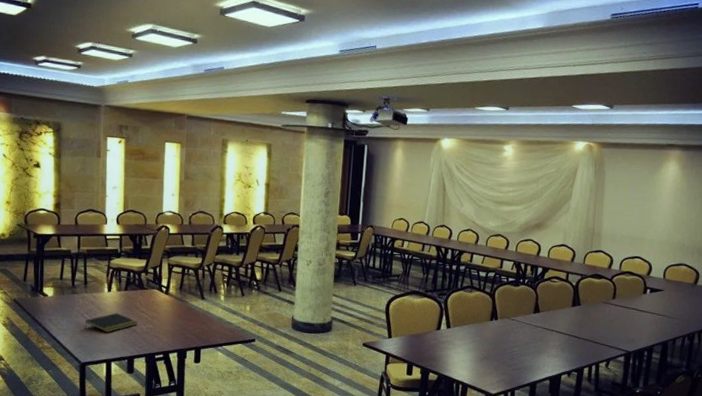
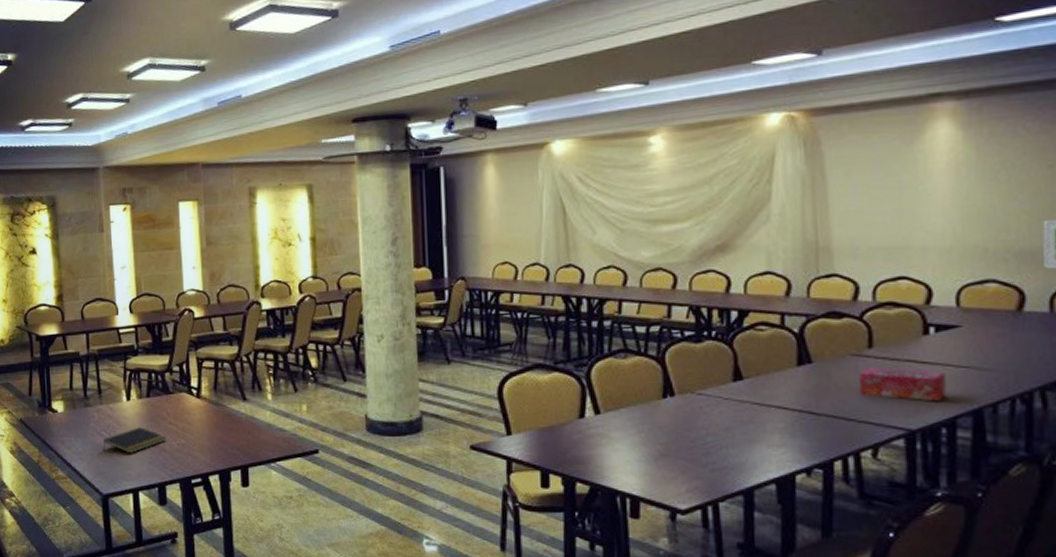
tissue box: none [604,311,652,336] -> present [858,367,946,402]

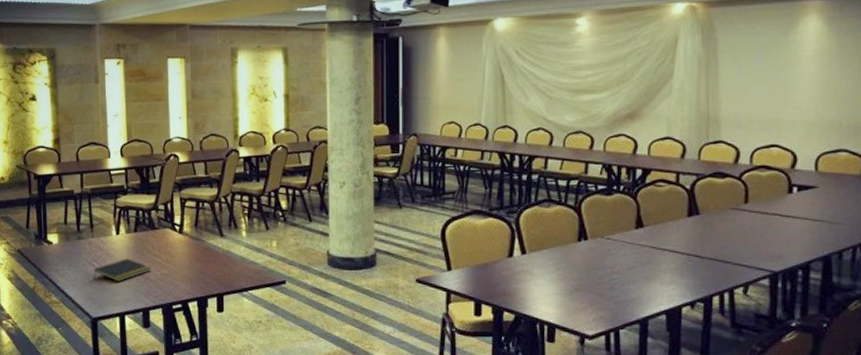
tissue box: present [858,367,946,402] -> none [735,219,804,249]

